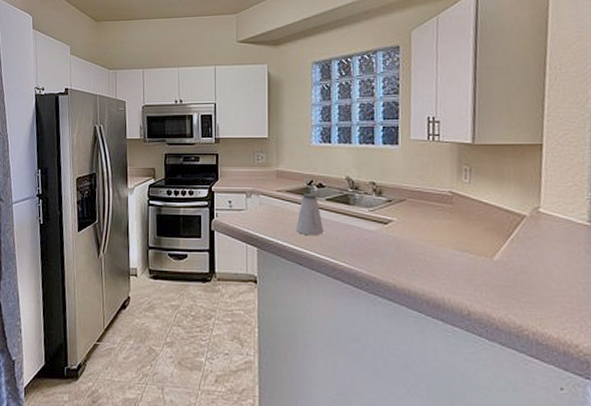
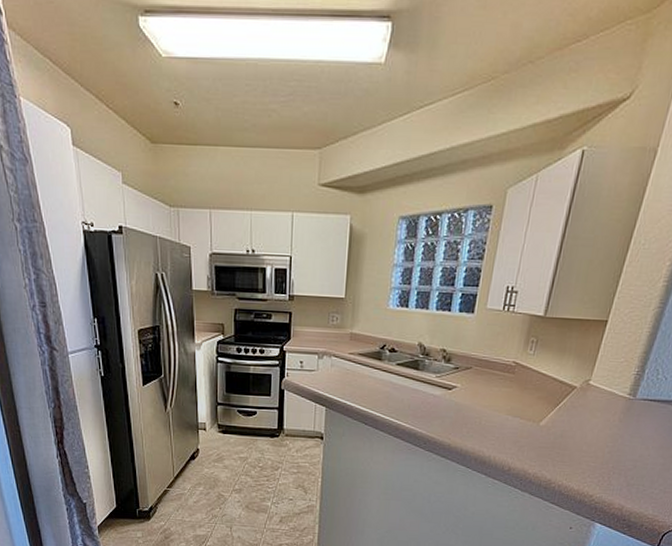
saltshaker: present [296,193,323,236] -> none [364,357,391,398]

